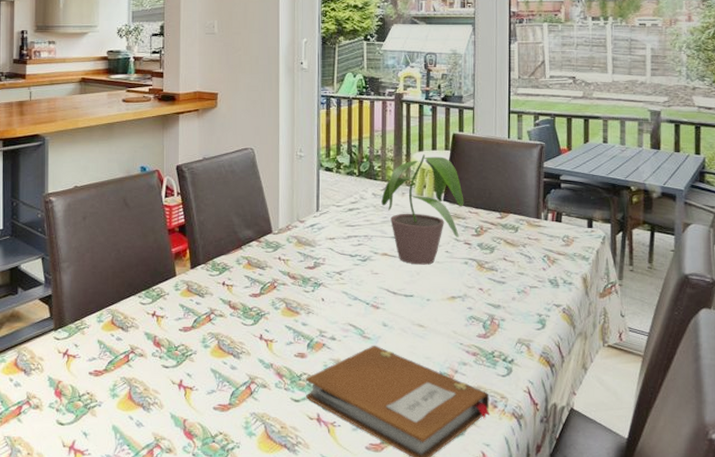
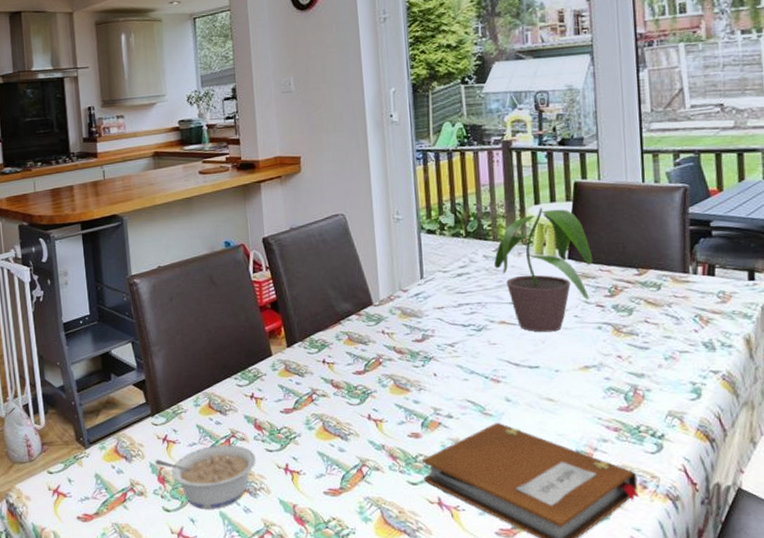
legume: none [54,360,153,423] -> present [155,444,257,510]

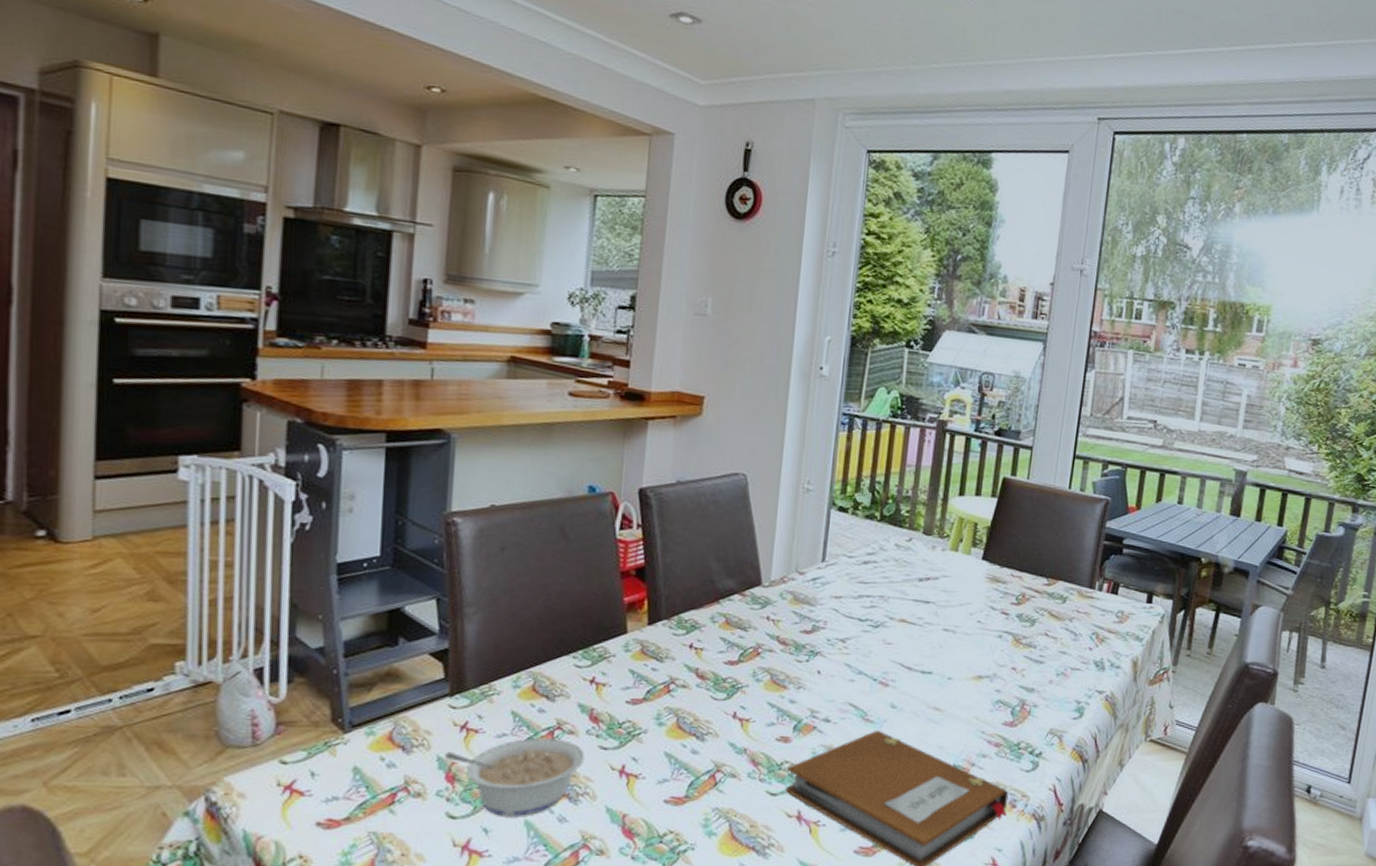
potted plant: present [494,208,593,332] -> none [905,500,1007,636]

